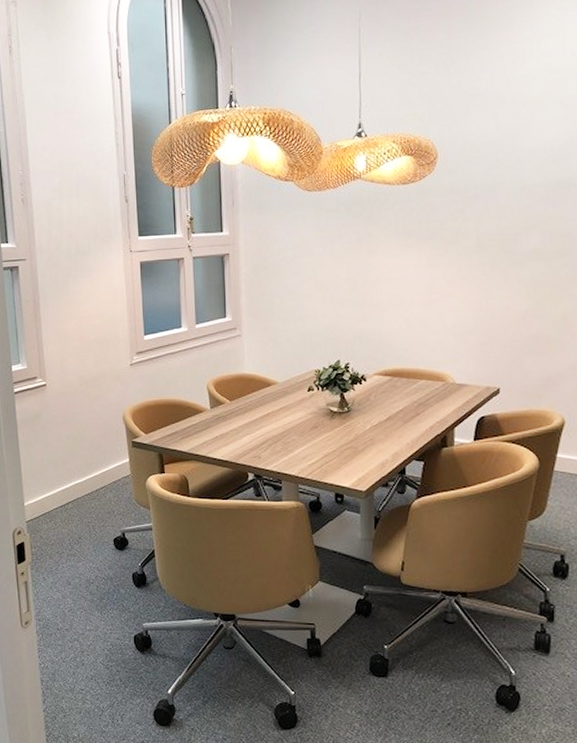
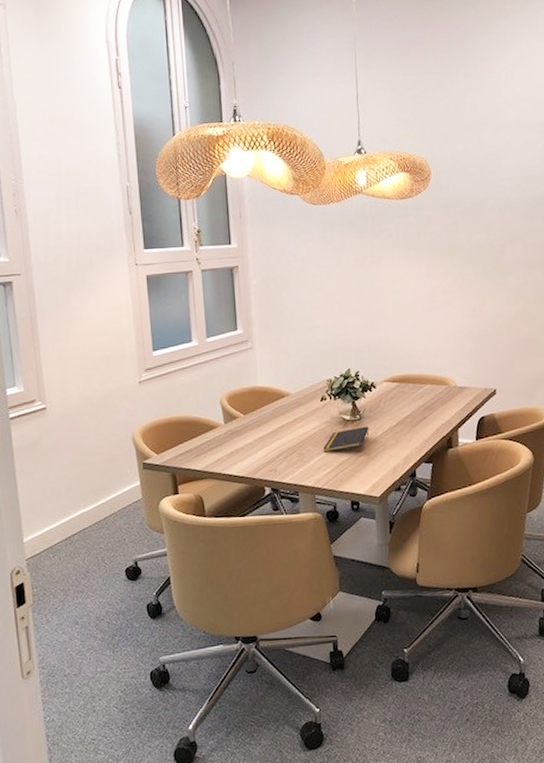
notepad: none [309,419,357,443] -> present [323,426,369,453]

